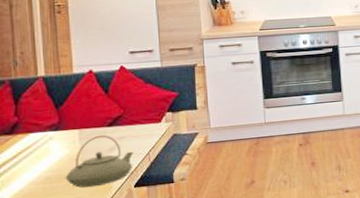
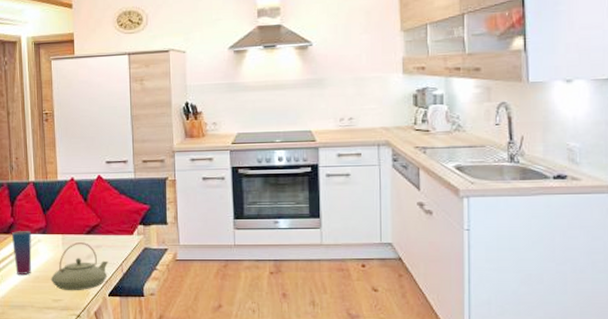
cup: none [15,129,42,178] -> present [11,231,32,276]

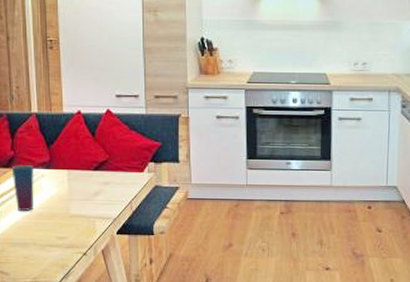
teapot: present [50,243,109,291] -> none [55,179,117,229]

